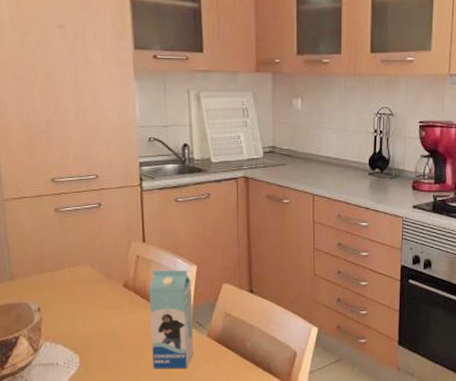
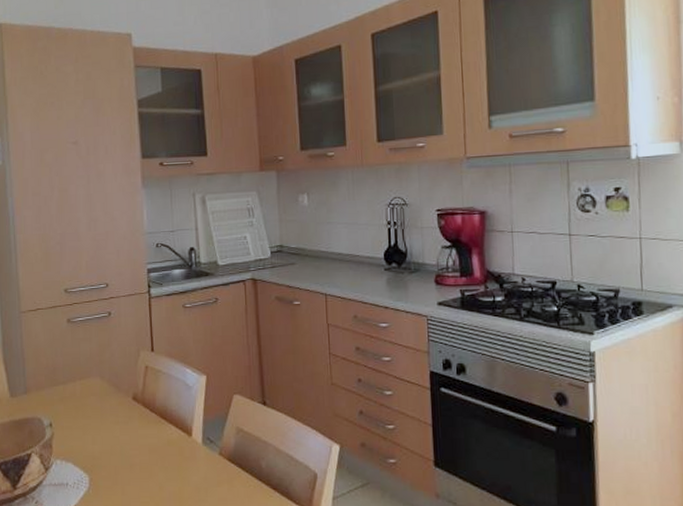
milk carton: present [149,270,194,369] -> none [158,381,206,492]

